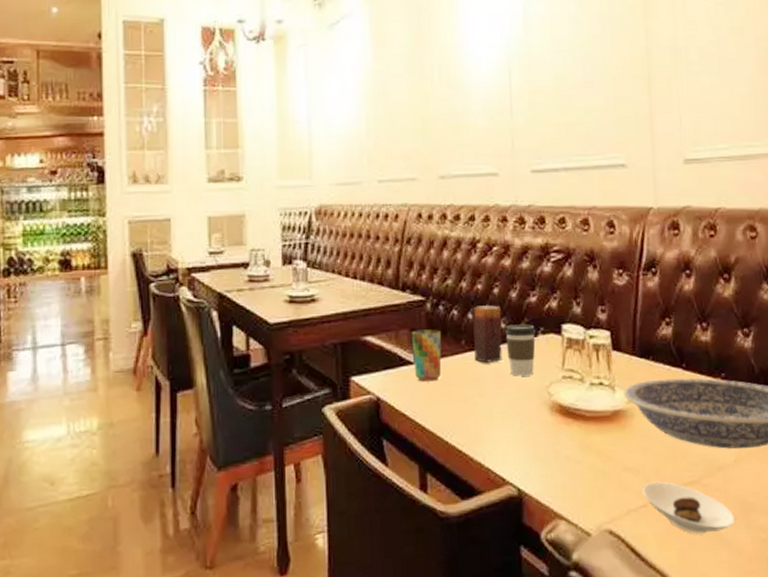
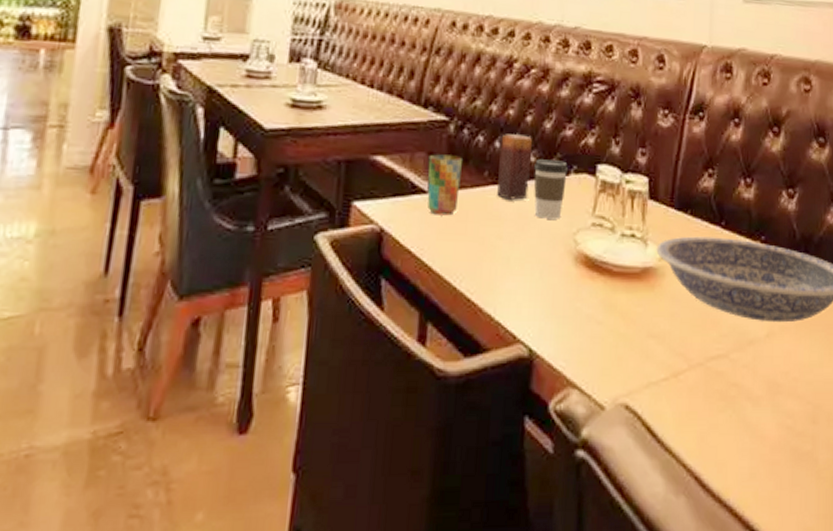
saucer: present [641,481,735,534] -> none [665,352,762,416]

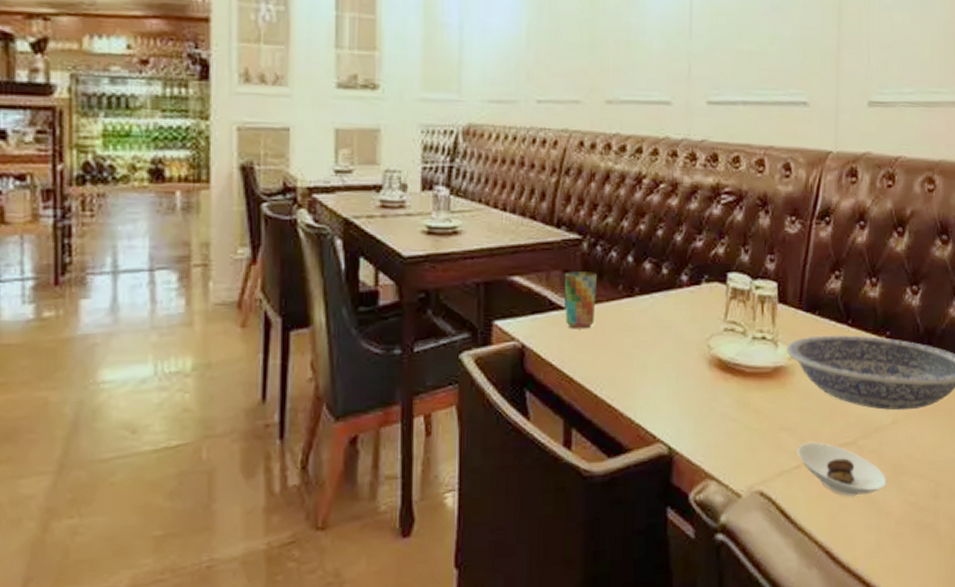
candle: present [496,133,533,200] -> none [631,247,665,311]
coffee cup: present [534,159,569,219] -> none [667,271,700,327]
saucer: none [665,352,762,416] -> present [796,442,887,497]

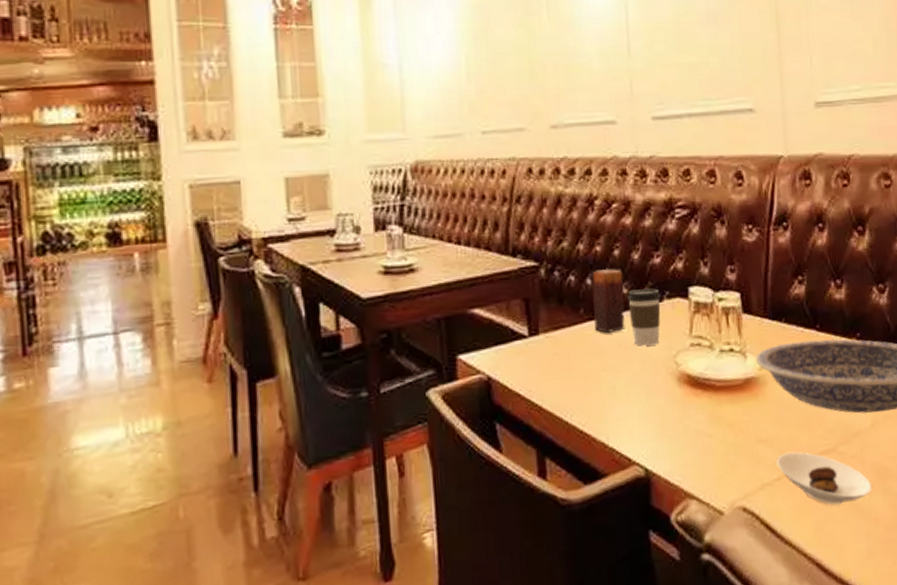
cup: present [564,271,597,329] -> none [524,298,559,357]
candle: none [631,247,665,311] -> present [592,268,625,333]
coffee cup: none [667,271,700,327] -> present [627,288,661,346]

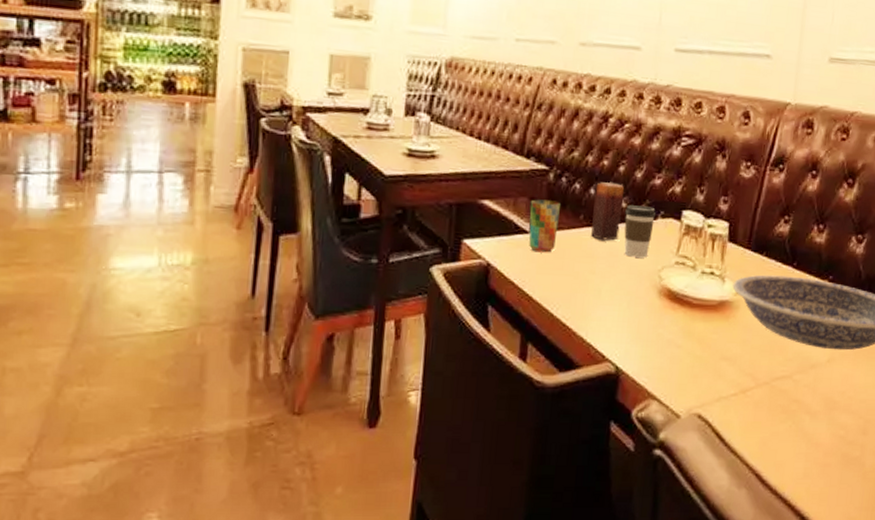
cup: none [524,298,559,357] -> present [529,199,560,253]
saucer: present [775,451,872,506] -> none [735,372,819,426]

